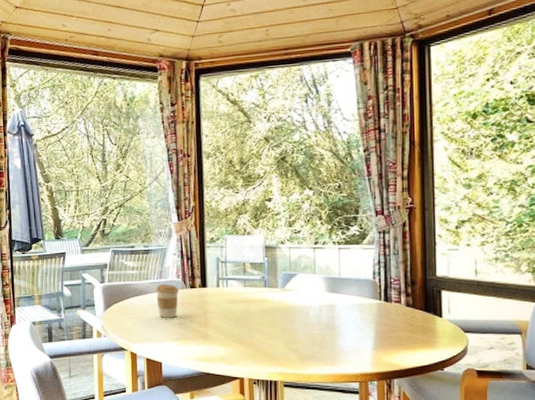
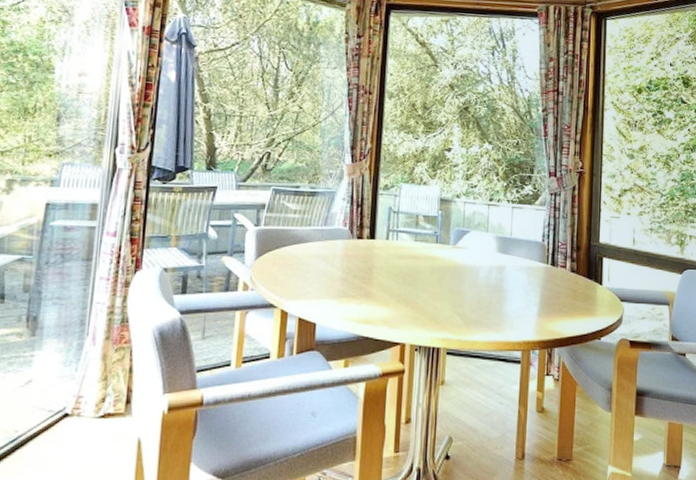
coffee cup: present [156,284,180,318] -> none [318,232,345,272]

